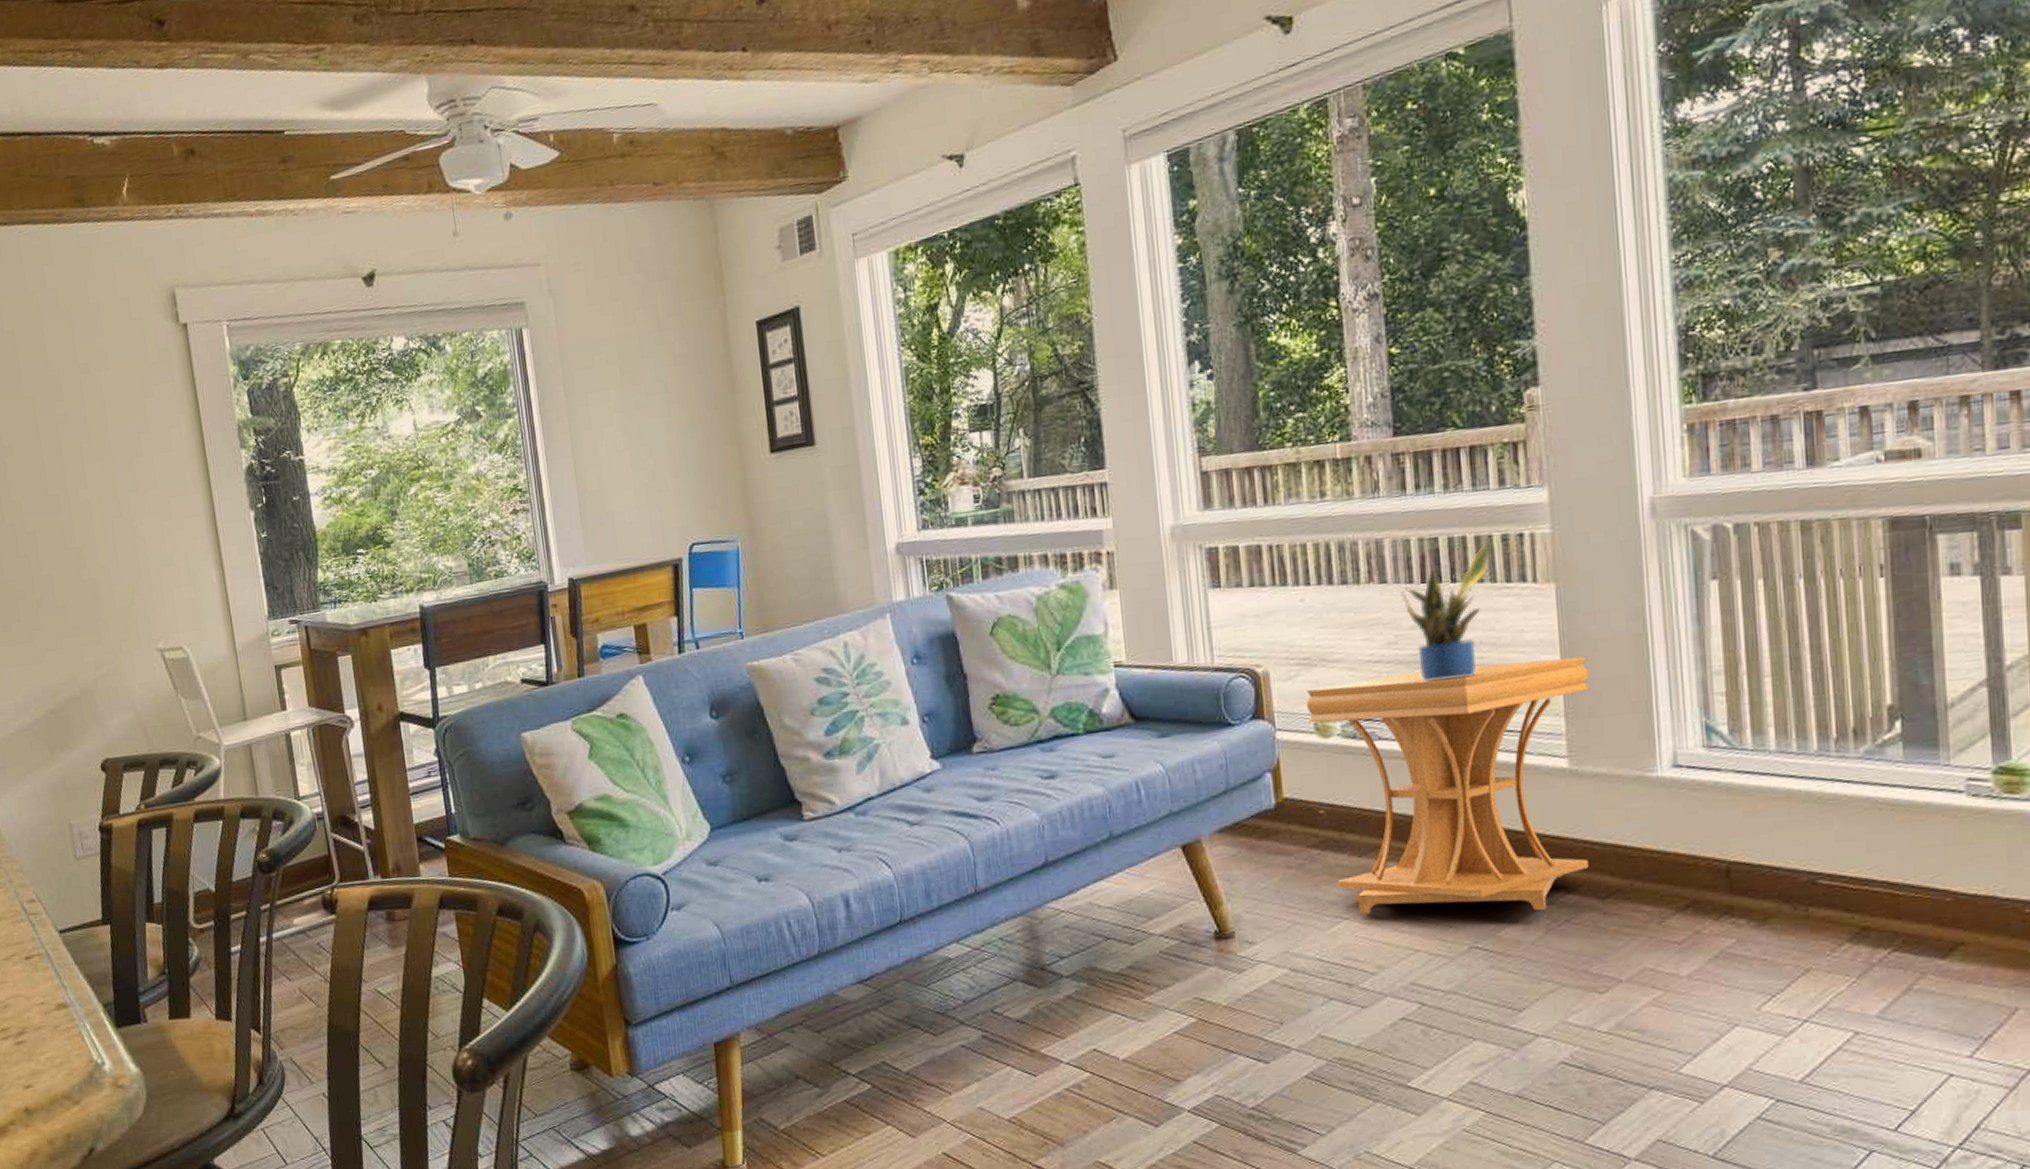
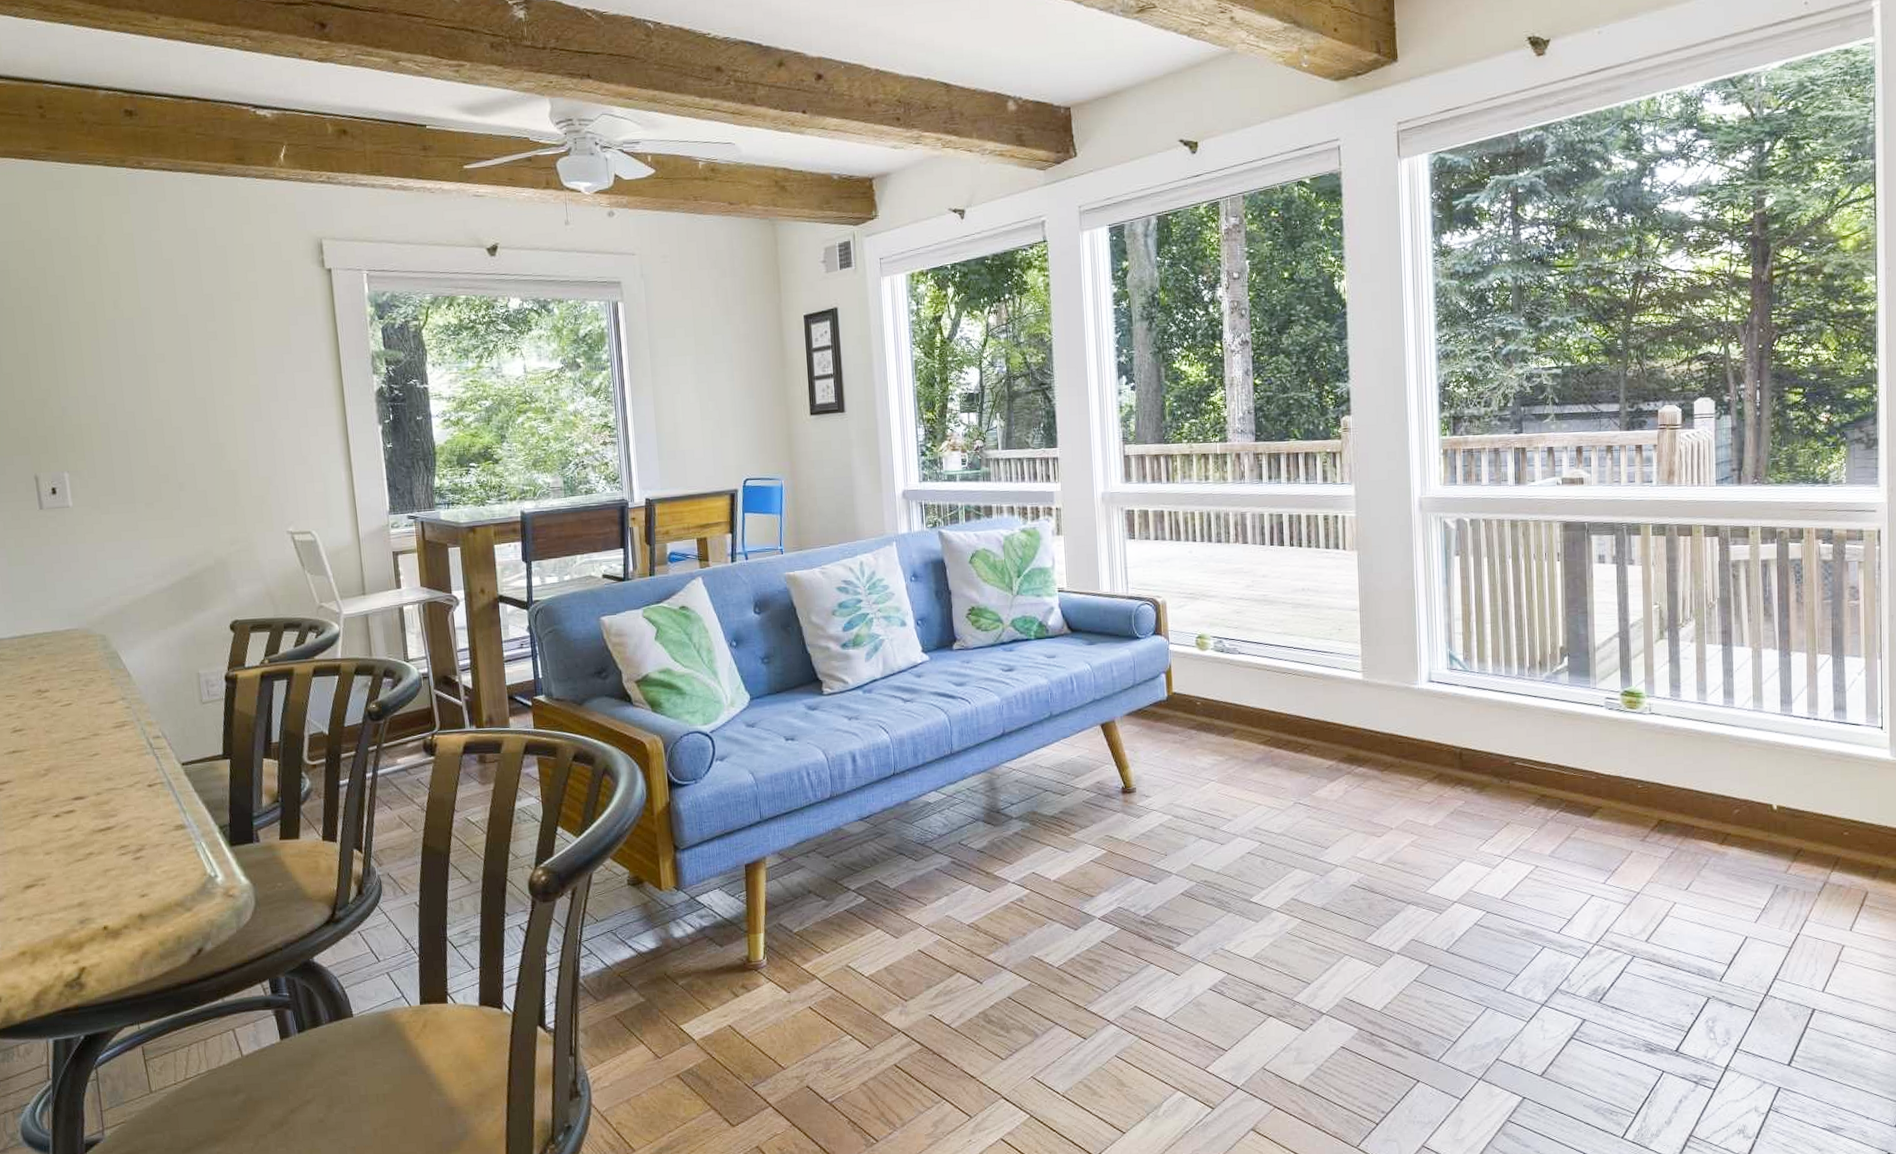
side table: present [1306,656,1589,915] -> none [1191,603,1377,778]
potted plant: present [1401,540,1491,682] -> none [1257,519,1317,615]

